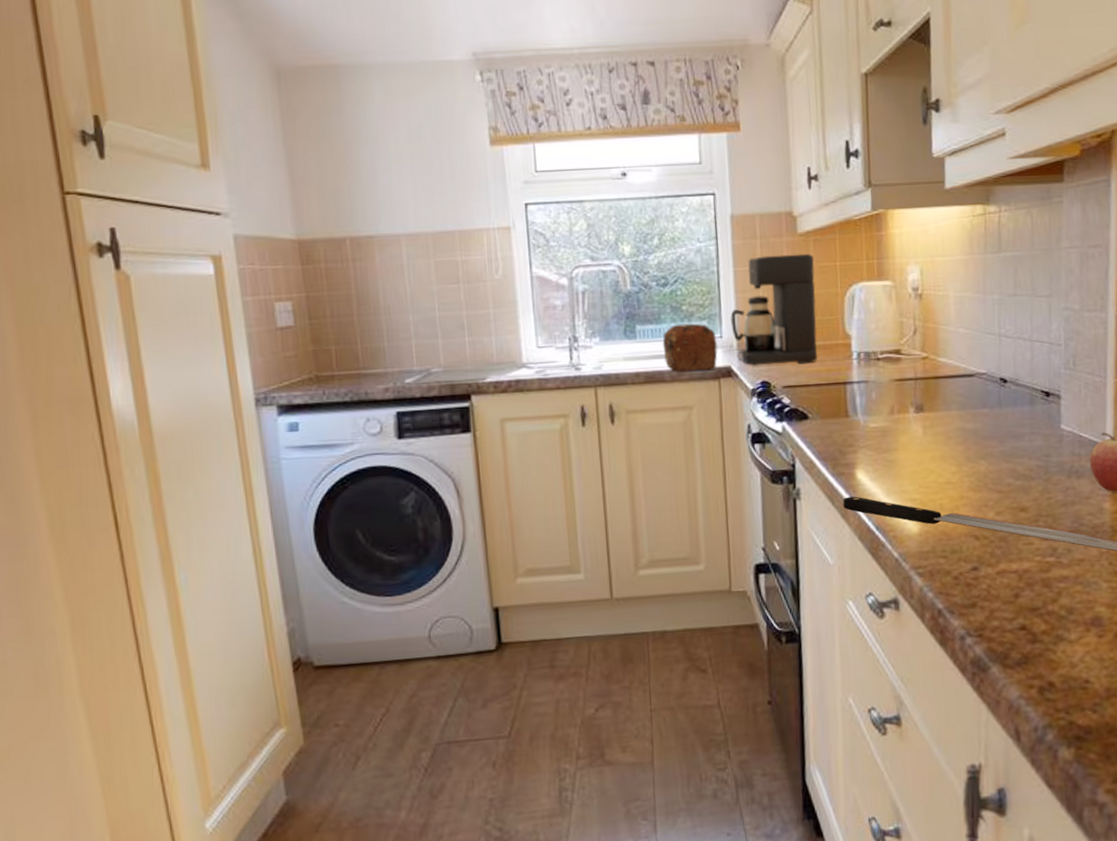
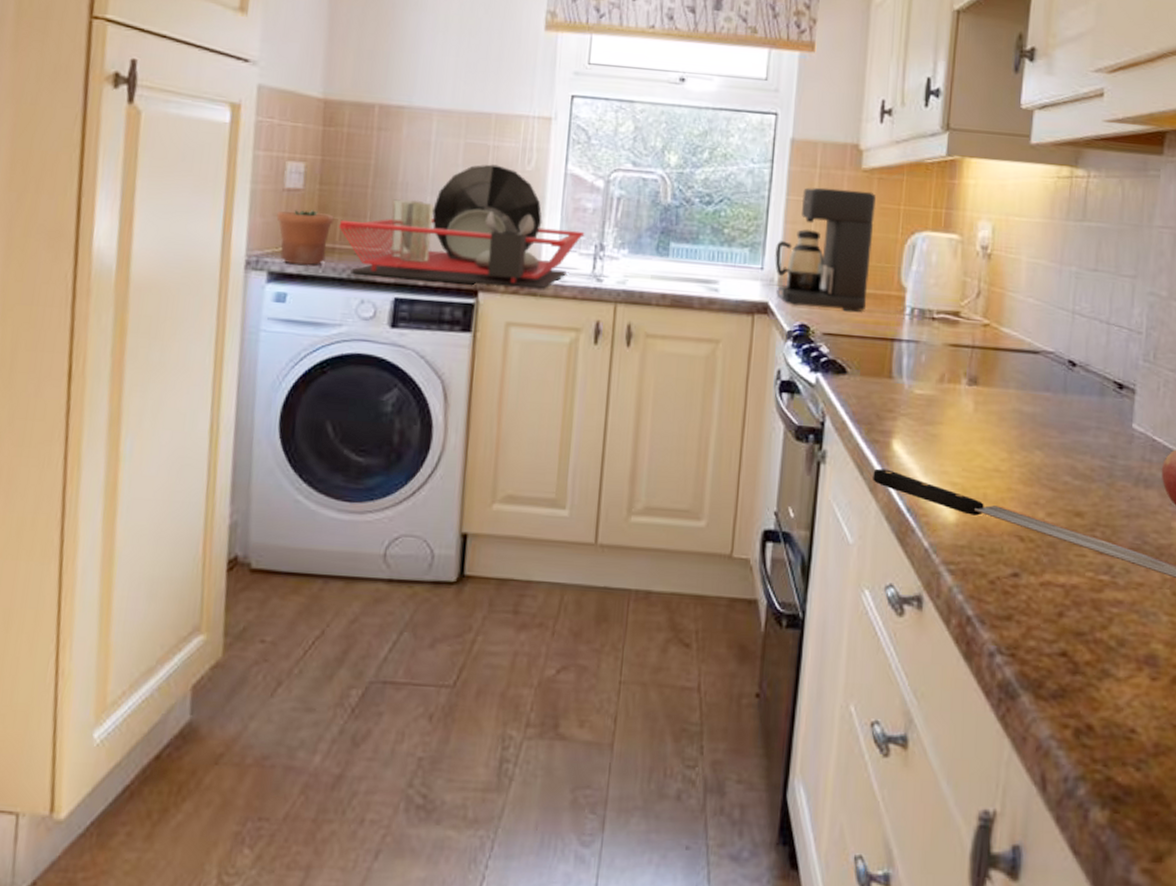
planter: none [275,344,329,395] -> present [276,210,334,265]
dish rack: none [333,278,558,397] -> present [339,164,585,291]
bread loaf: present [662,323,718,373] -> none [696,247,758,305]

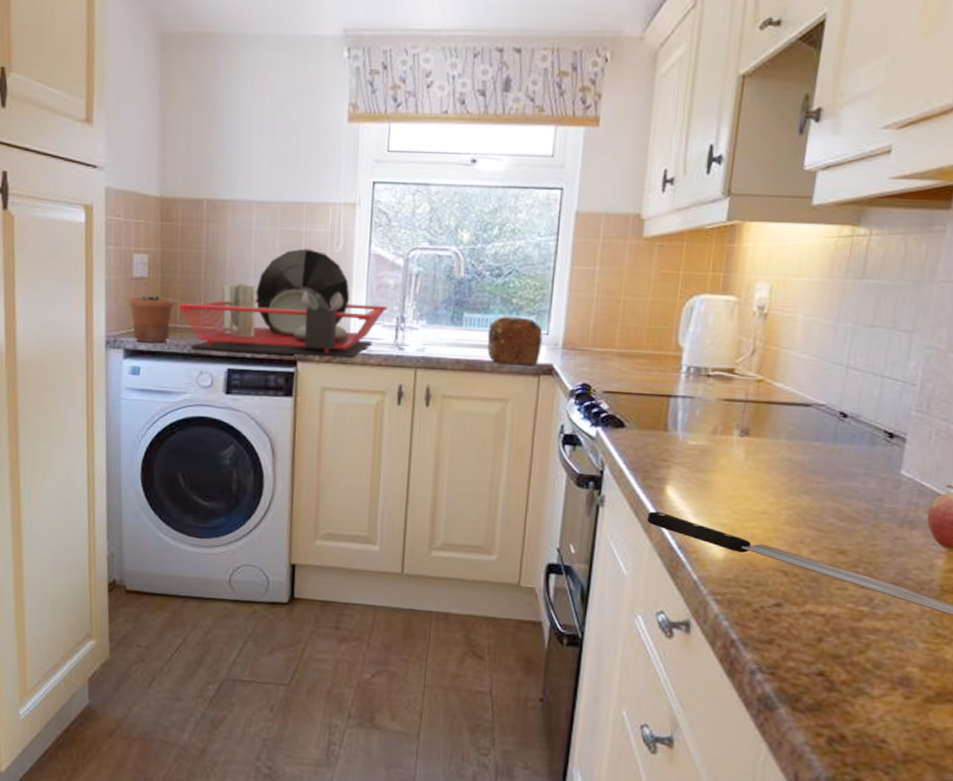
bread loaf: none [696,247,758,305] -> present [487,316,543,368]
coffee maker: present [775,187,876,312] -> none [559,256,656,371]

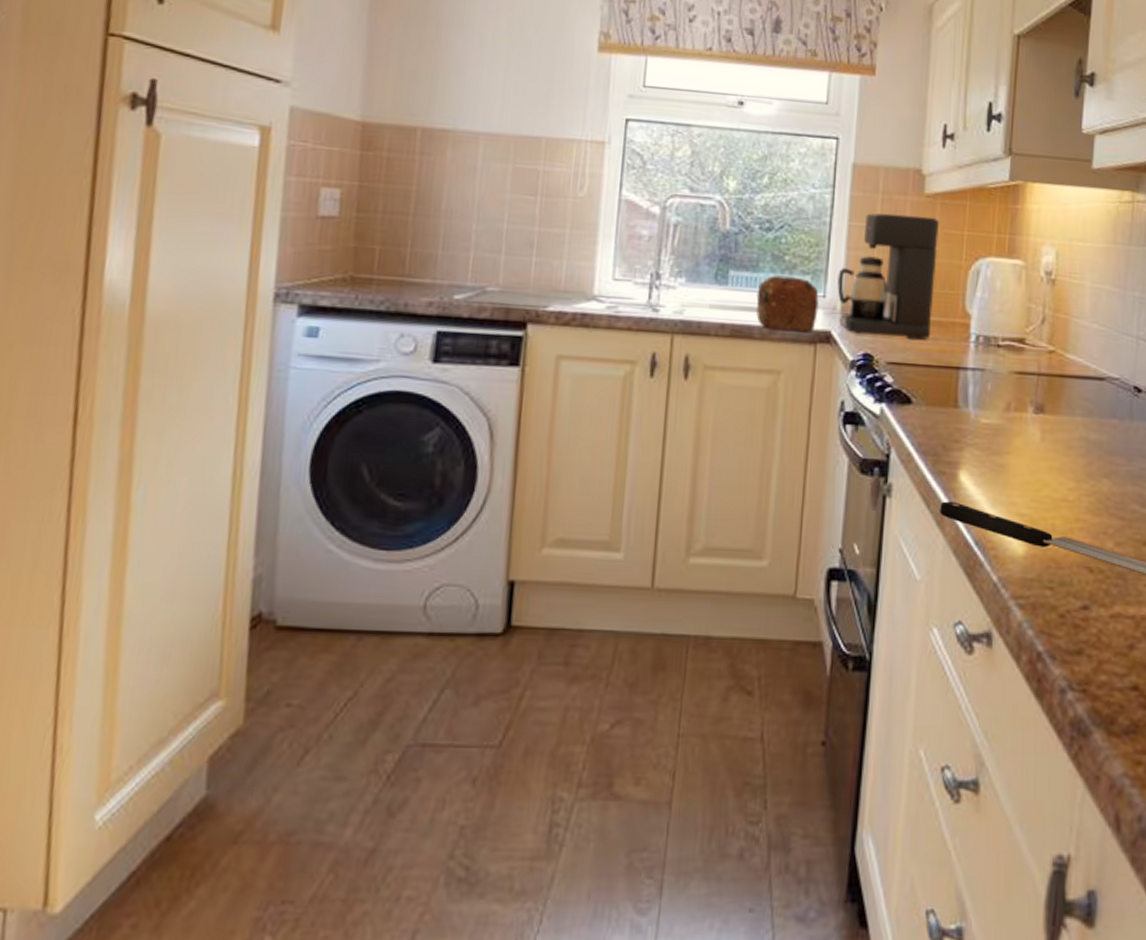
planter: present [128,295,175,343] -> none [309,239,372,298]
dish rack: present [179,248,388,359] -> none [377,190,640,322]
coffee maker: none [559,256,656,371] -> present [837,213,940,340]

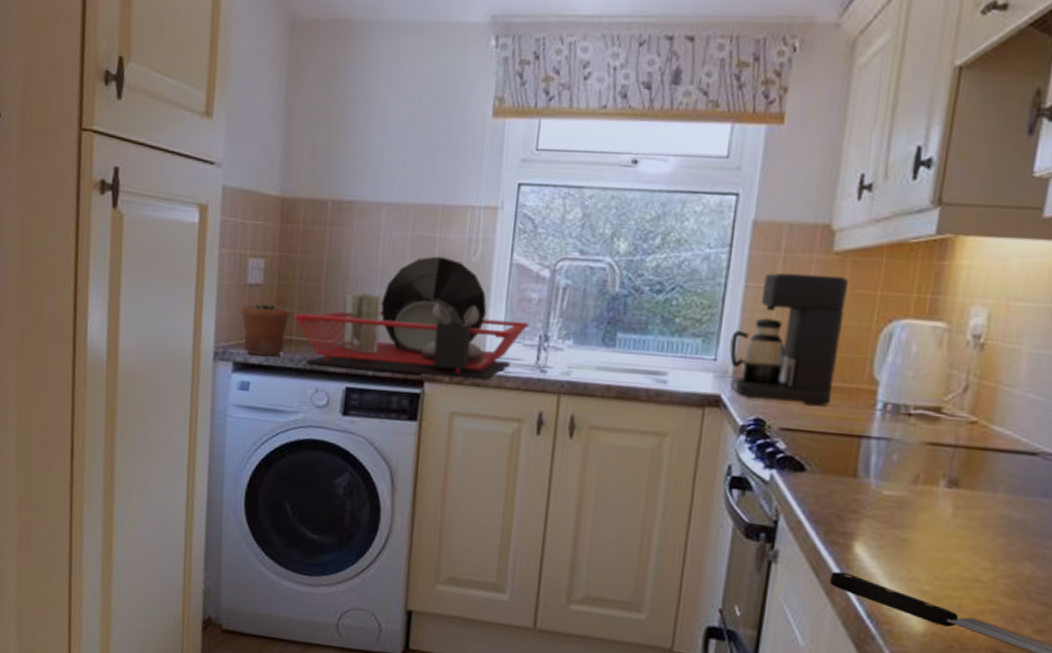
planter: none [309,239,372,298] -> present [240,304,291,356]
dish rack: none [377,190,640,322] -> present [295,256,529,381]
bread loaf: present [756,275,820,334] -> none [643,338,710,398]

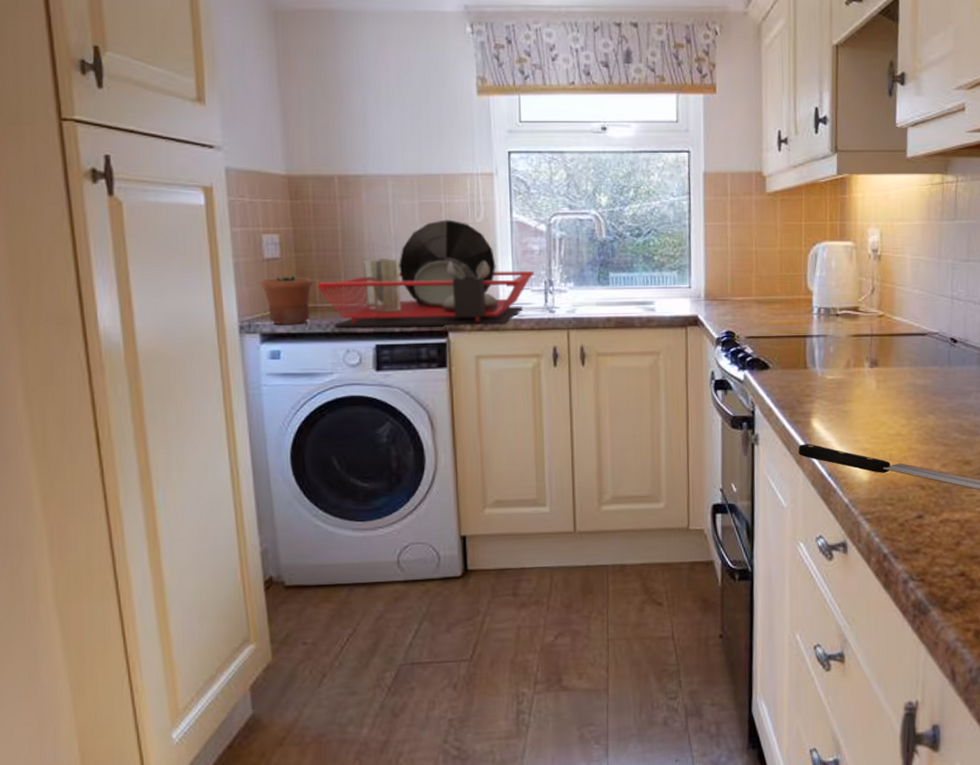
coffee maker: present [729,272,848,406] -> none [699,212,782,317]

